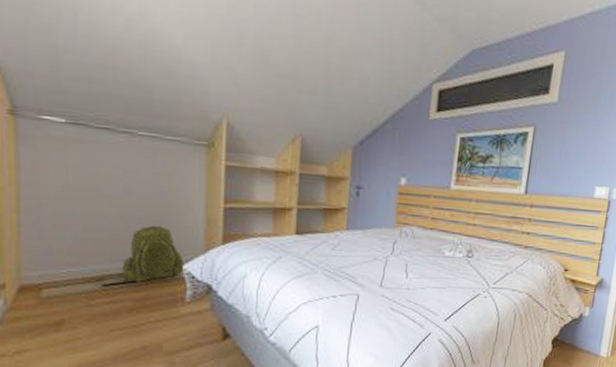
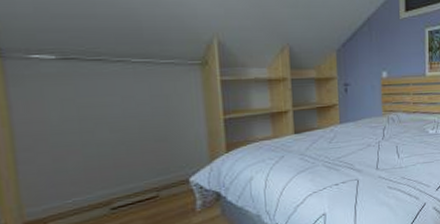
backpack: present [121,225,184,283] -> none [128,144,192,203]

